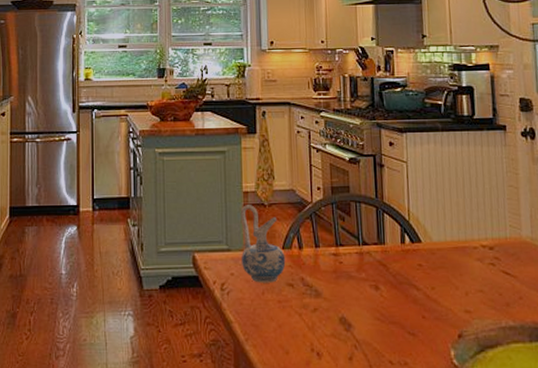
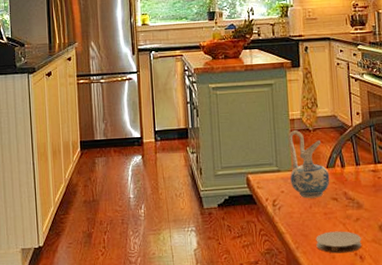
coaster: none [268,322,319,348] -> present [316,231,362,254]

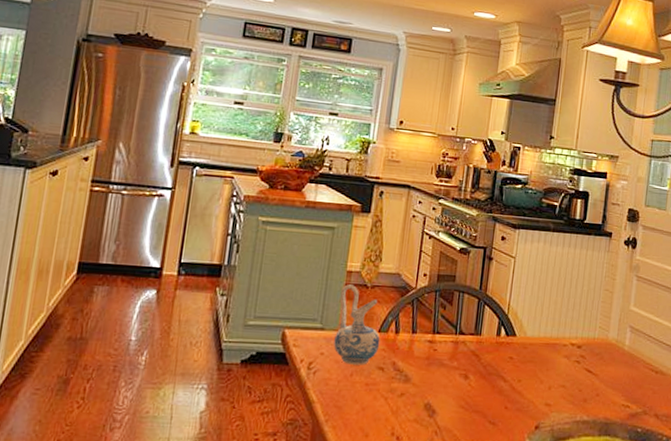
coaster: present [316,231,362,254] -> none [349,405,402,432]

